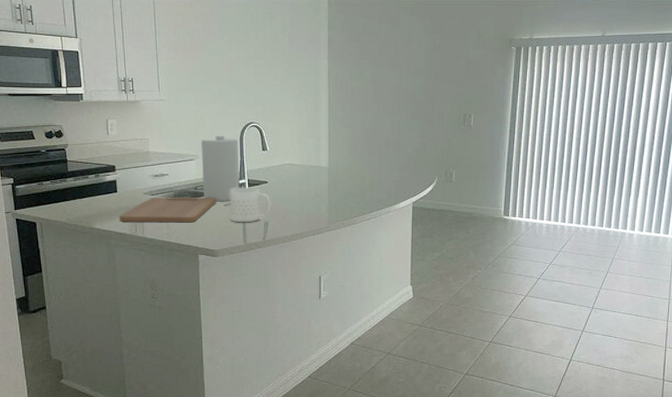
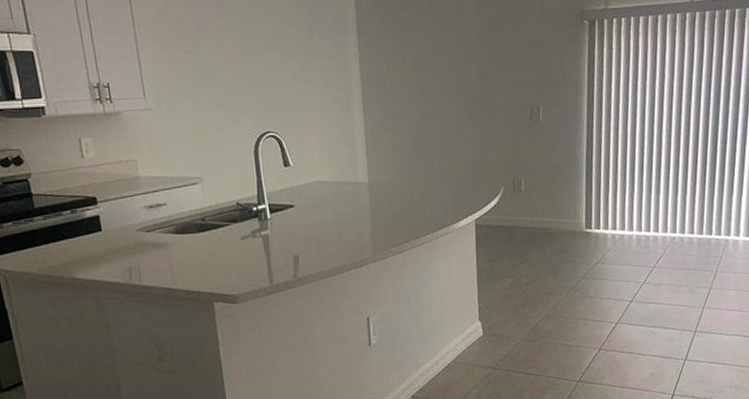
cutting board: present [119,197,216,223] -> none [107,230,231,268]
paper towel holder: present [201,135,240,202] -> none [205,150,260,235]
mug: present [229,187,271,223] -> none [246,213,301,259]

